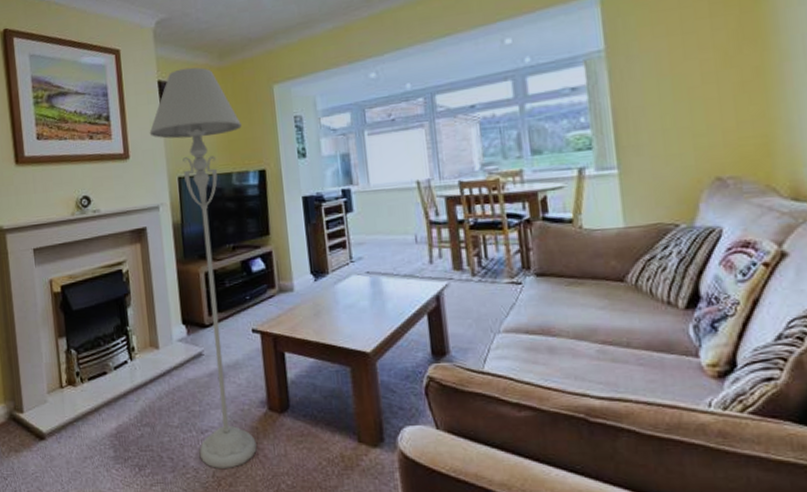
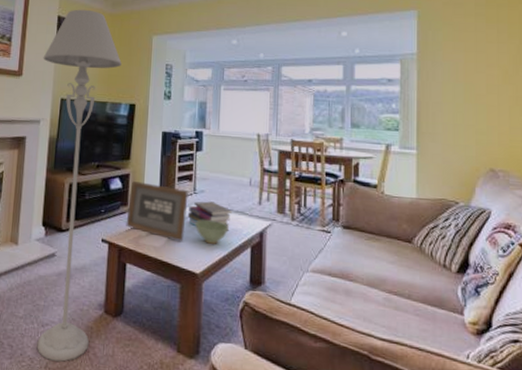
picture frame: none [275,258,347,319] -> present [126,180,189,241]
books: none [346,268,399,300] -> present [187,201,232,231]
bowl: none [356,289,398,317] -> present [194,219,229,244]

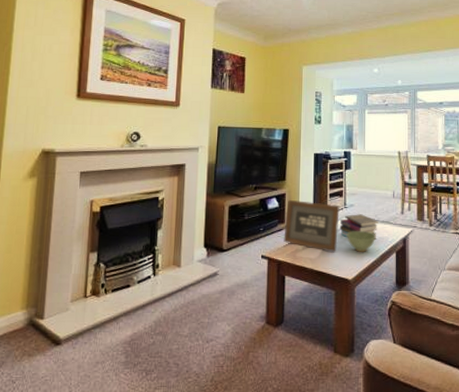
floor lamp: present [36,9,122,362] -> none [199,42,275,373]

